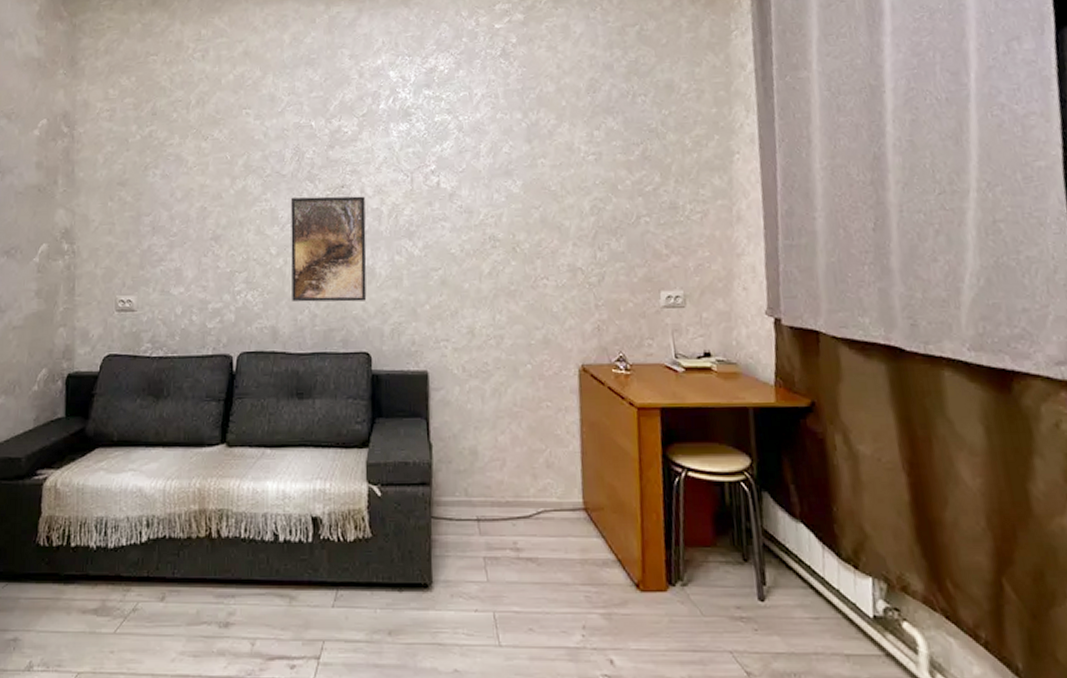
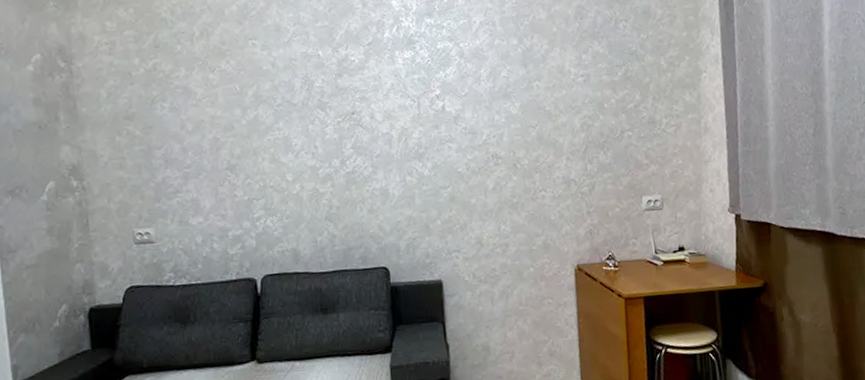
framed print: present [290,196,367,302] -> none [303,121,382,225]

